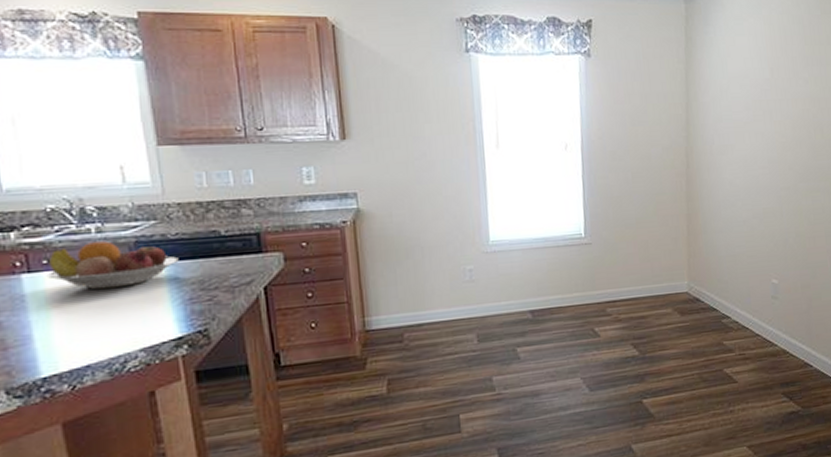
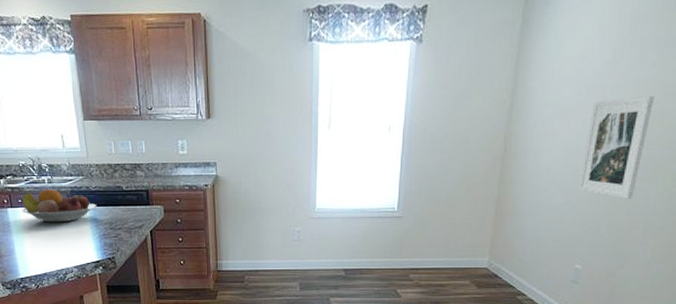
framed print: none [761,111,813,210] -> present [578,96,654,200]

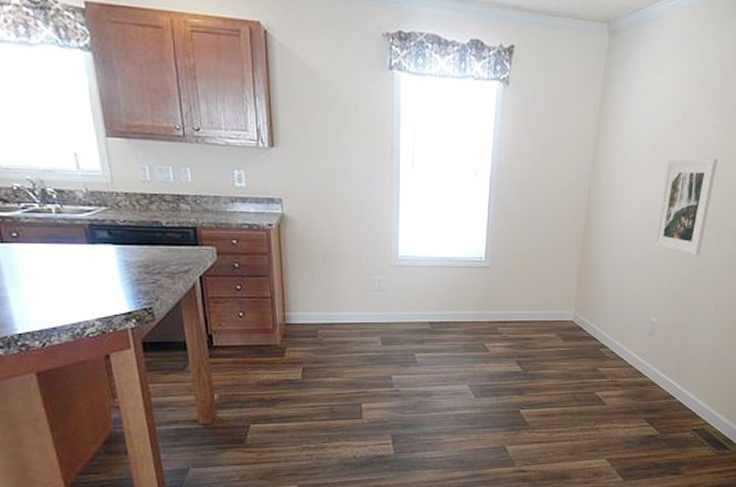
fruit bowl: present [21,189,97,223] -> none [16,221,127,264]

